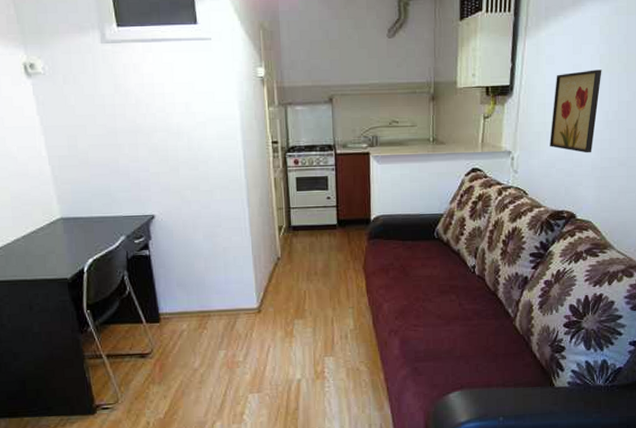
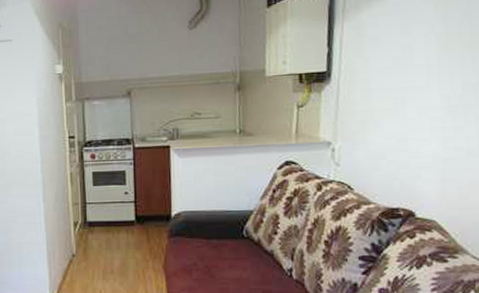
wall art: present [550,69,602,153] -> none [377,50,439,143]

